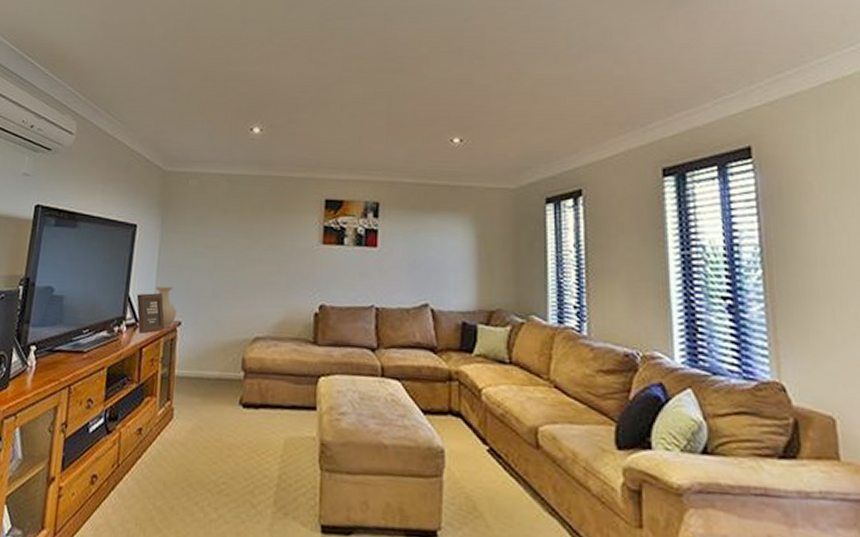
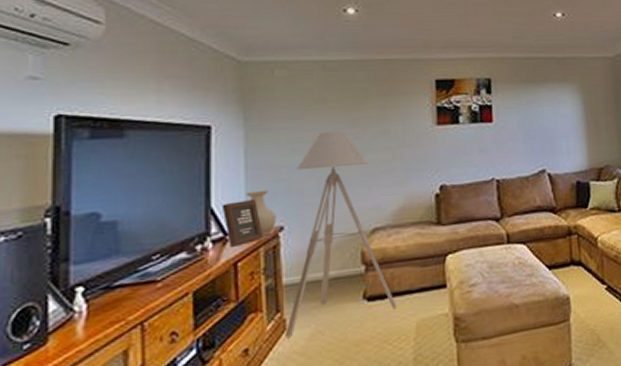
floor lamp: none [171,239,269,428] -> present [284,131,397,339]

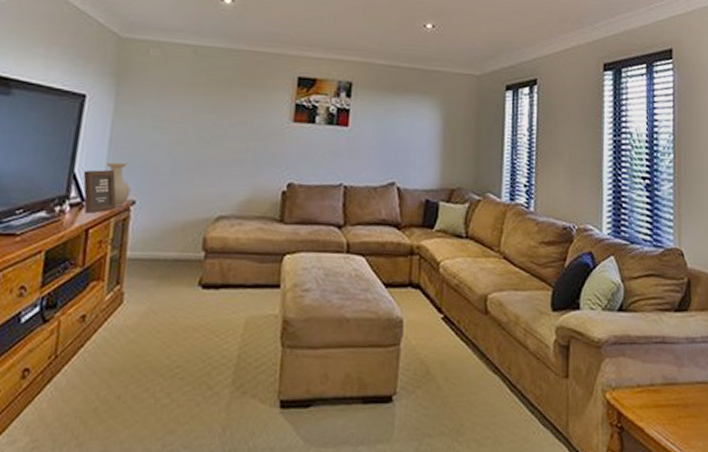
floor lamp: present [284,131,397,339] -> none [120,114,230,313]

